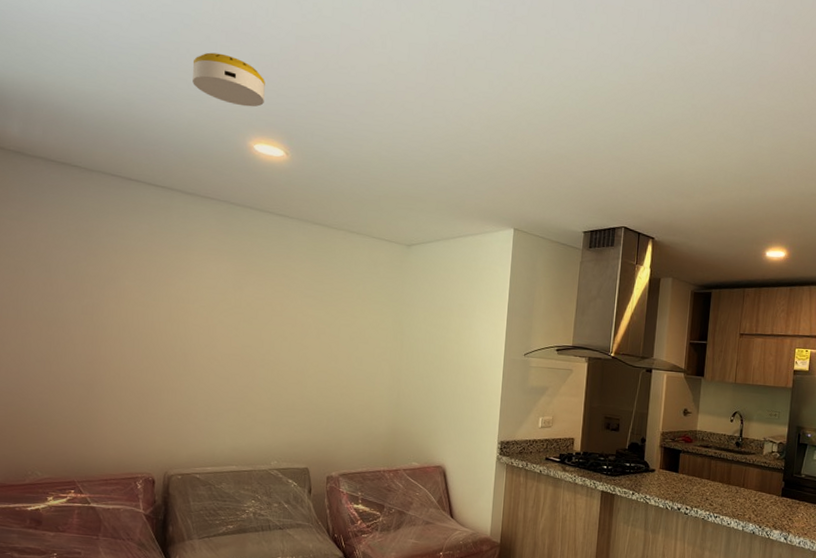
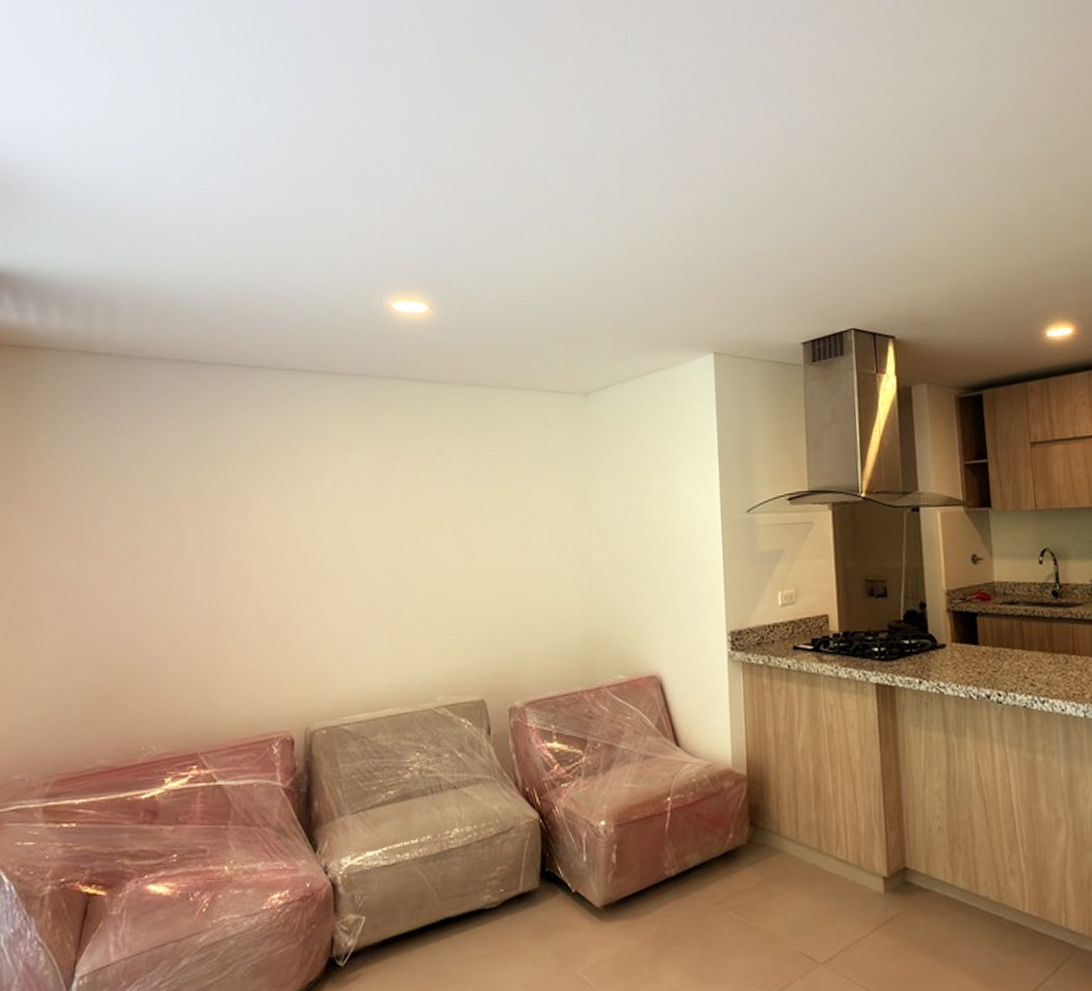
smoke detector: present [192,52,265,107] -> none [317,206,401,262]

